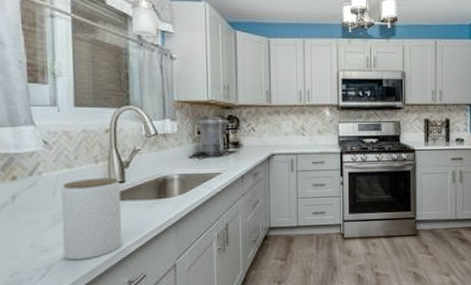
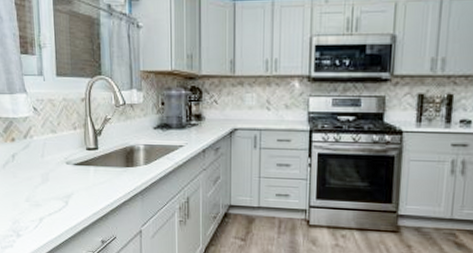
jar: present [61,177,123,261] -> none [48,143,97,217]

